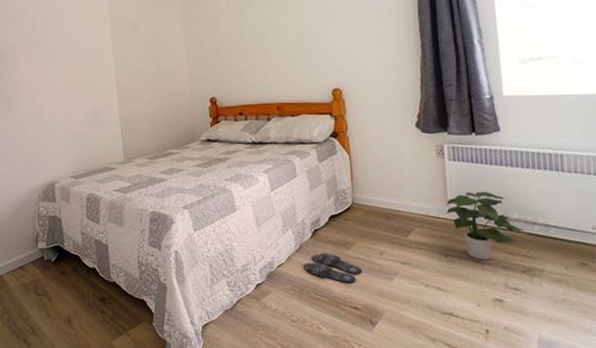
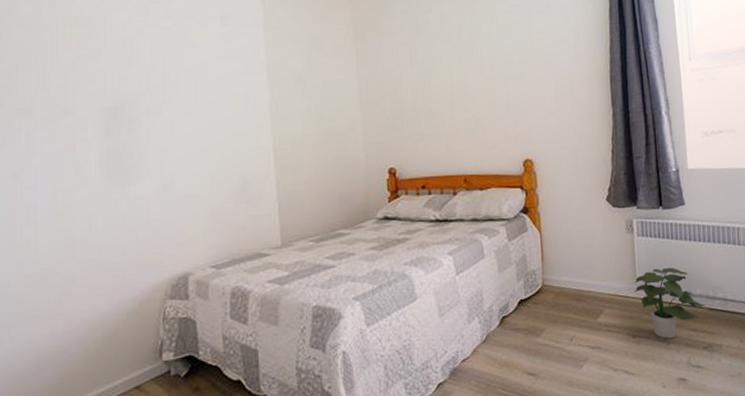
slippers: present [304,252,362,284] -> none [491,341,551,375]

